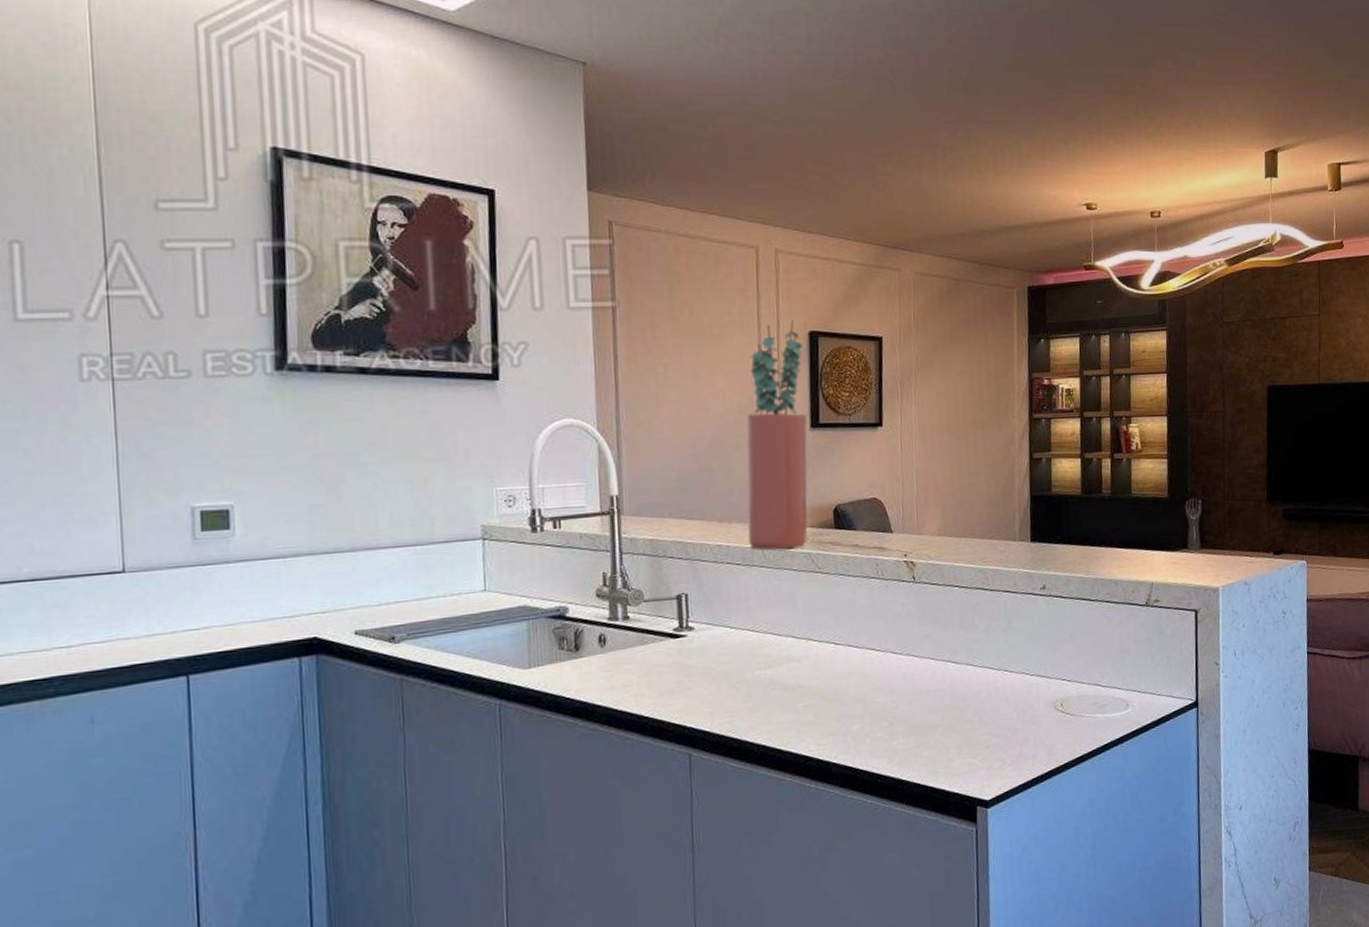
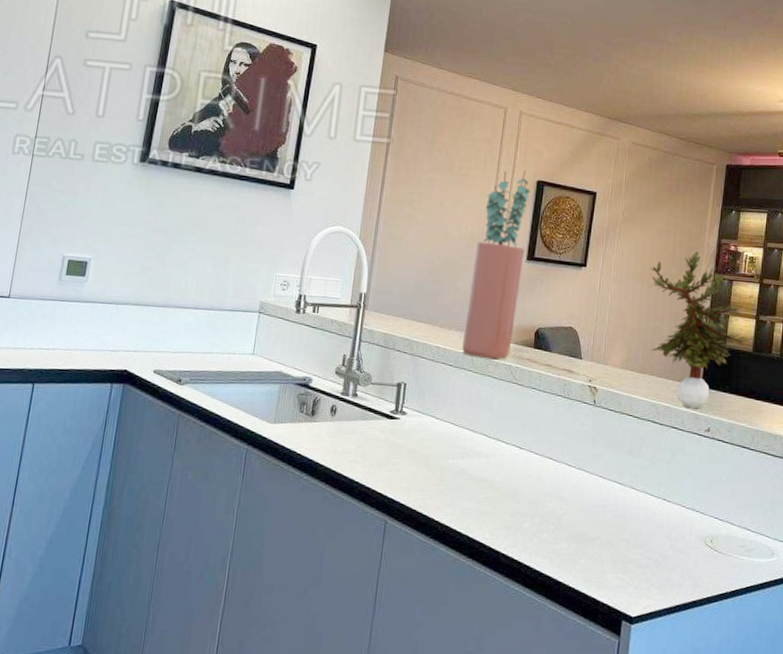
potted plant: none [956,391,1079,569] -> present [650,251,752,410]

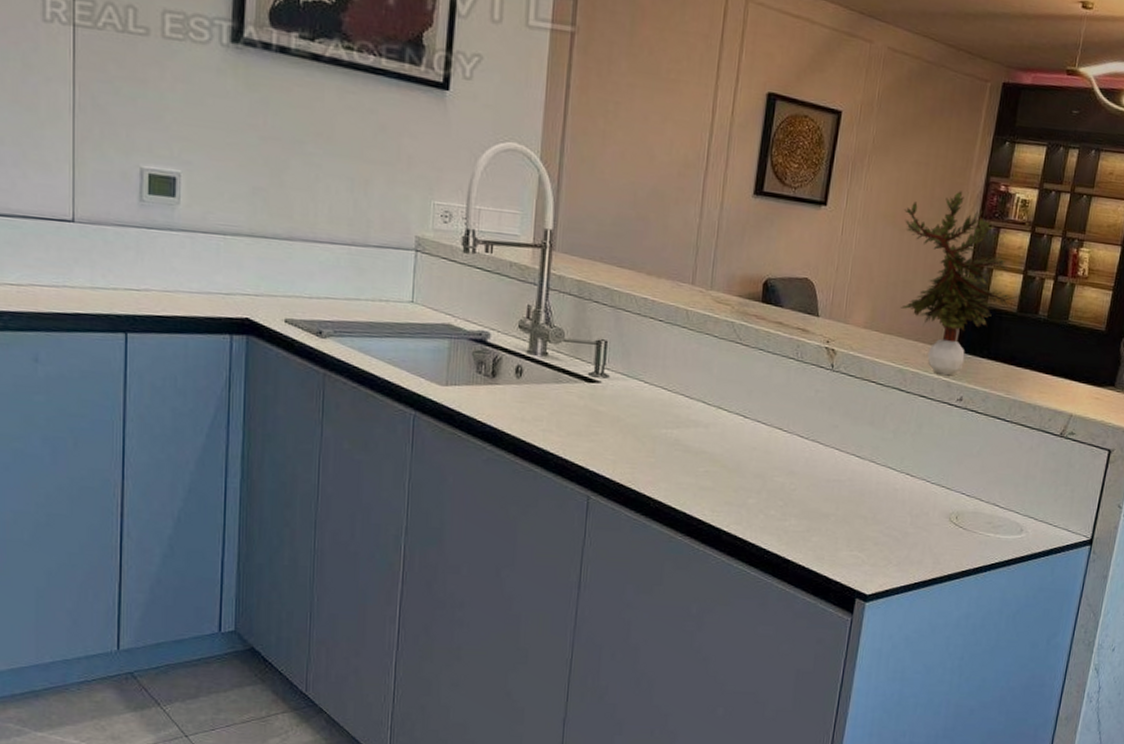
vase: present [462,169,530,360] -> none [675,77,759,316]

